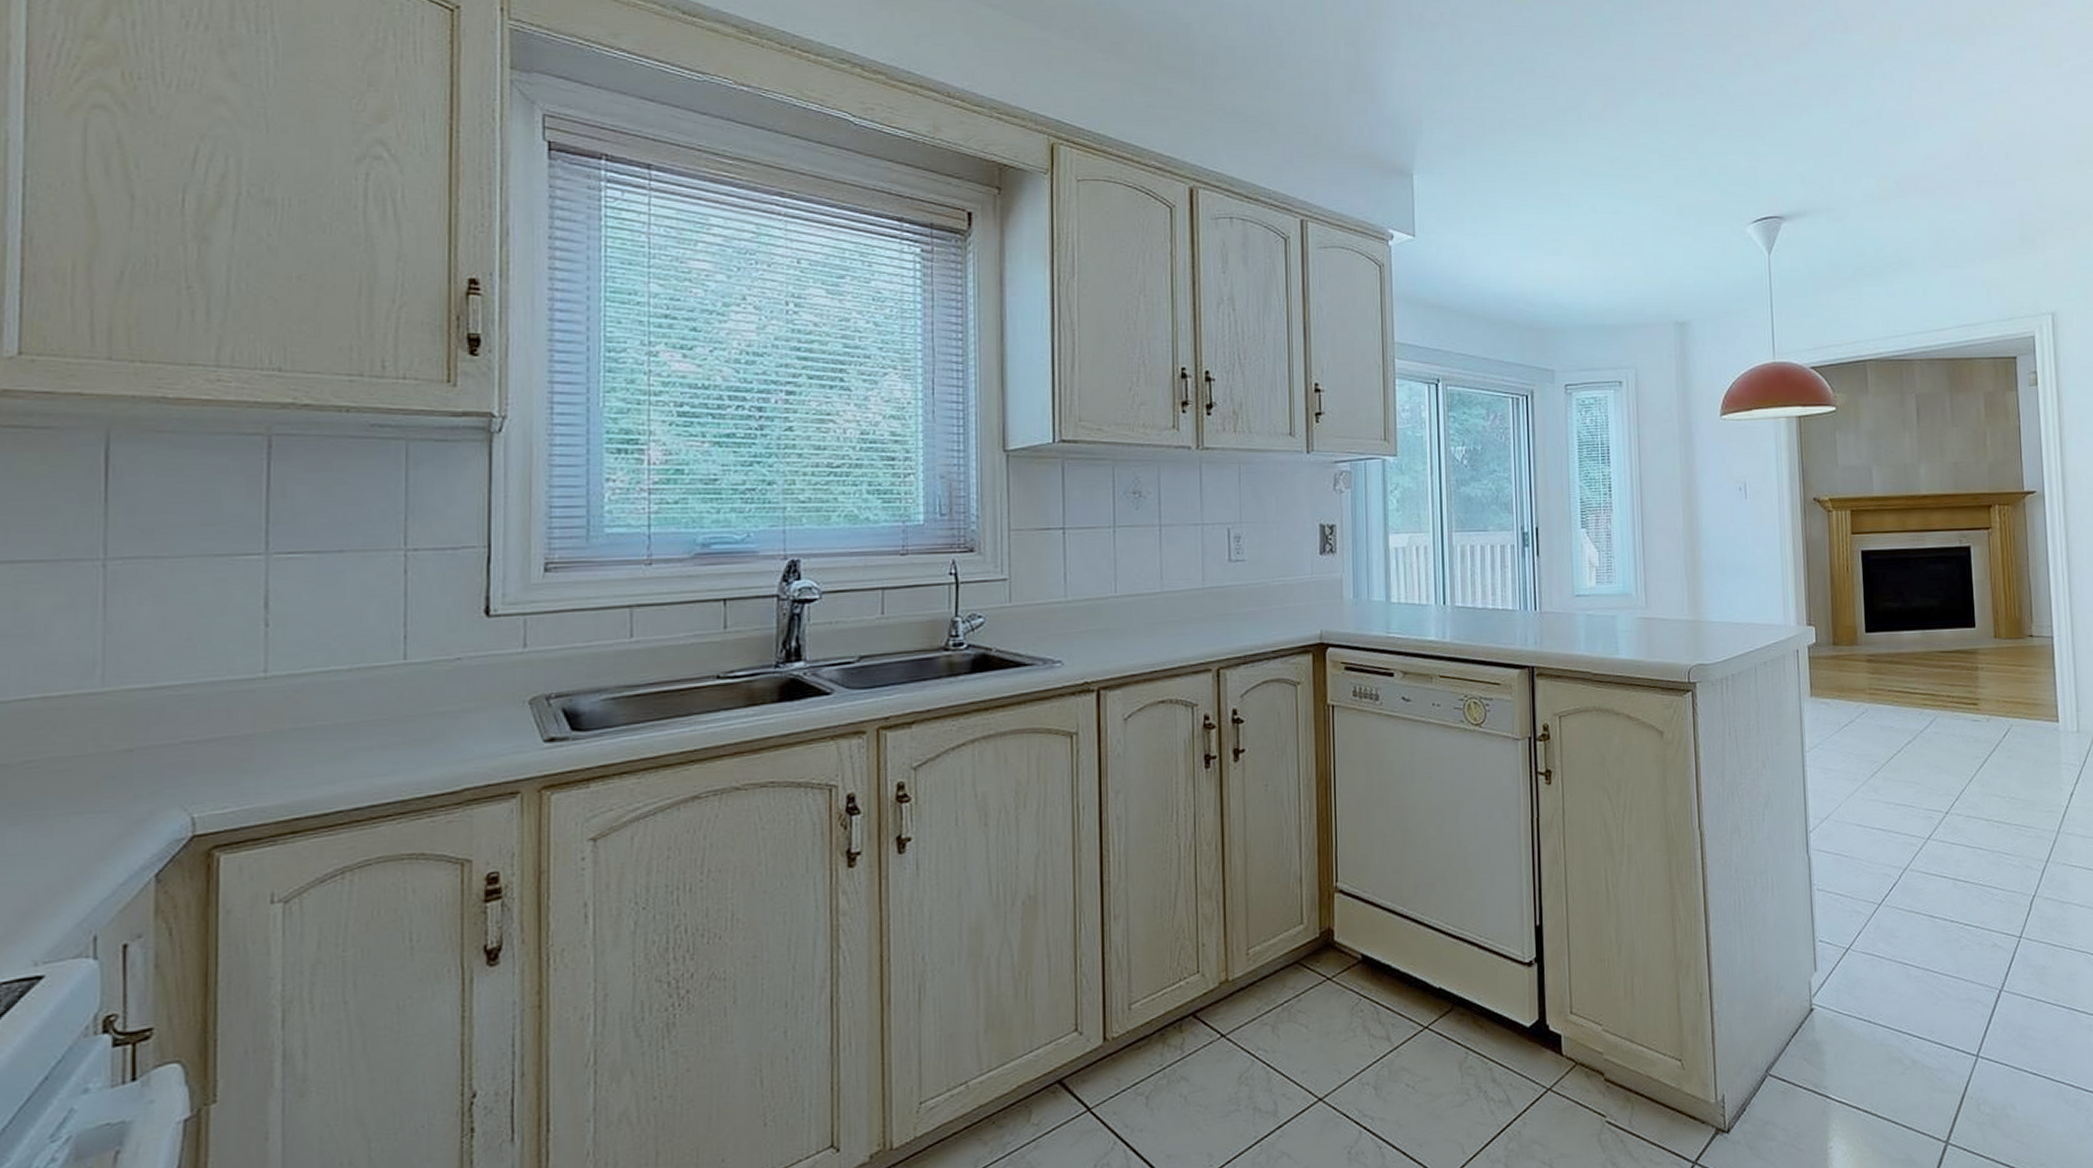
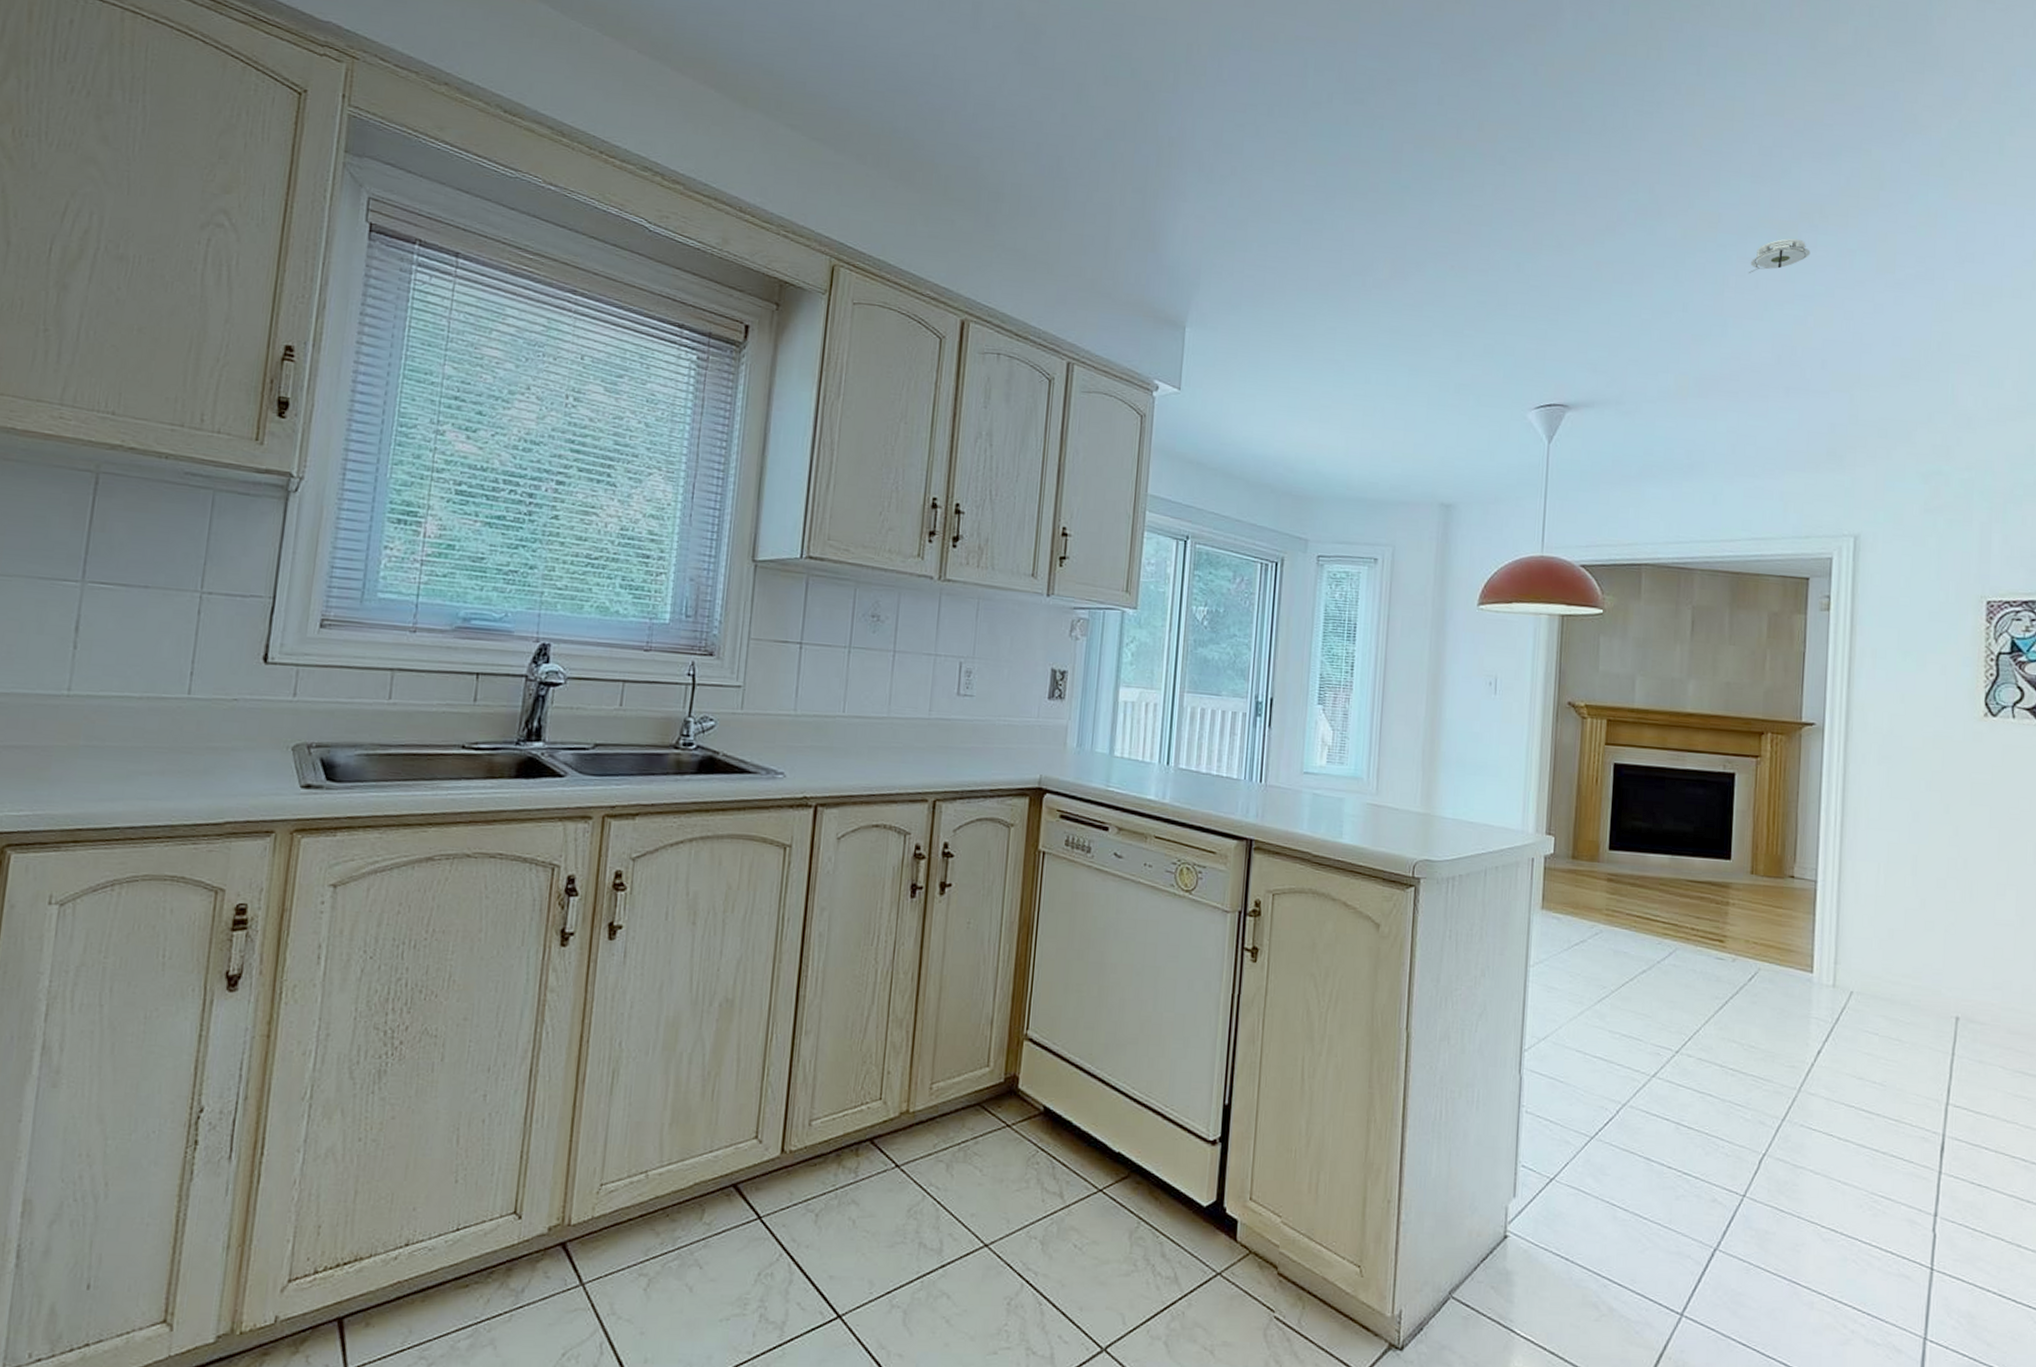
smoke detector: none [1932,41,1985,78] -> present [1748,238,1811,274]

